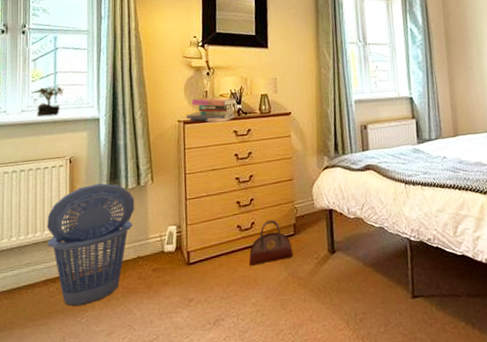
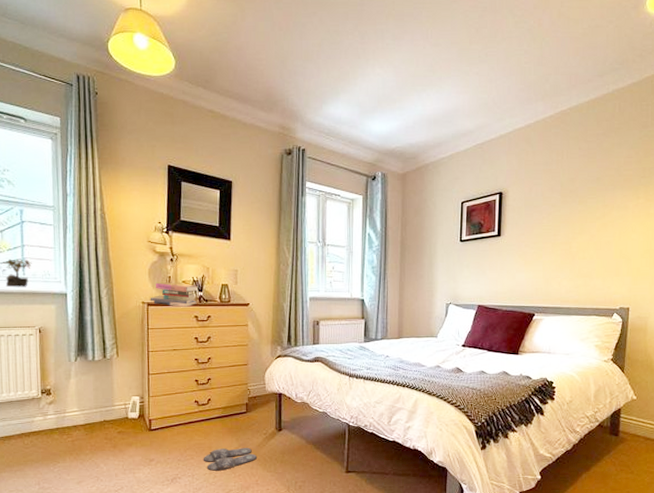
laundry basket: present [47,183,135,306] -> none [20,354,101,457]
handbag: present [249,220,294,266] -> none [205,398,245,436]
slippers: none [249,276,309,308] -> present [204,448,257,471]

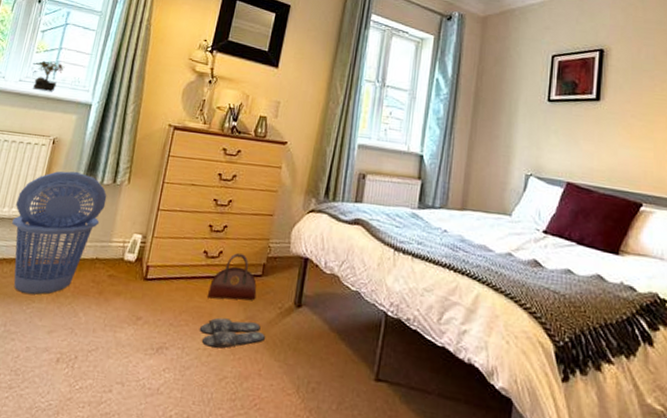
laundry basket: none [20,354,101,457] -> present [12,171,107,295]
books: present [150,282,198,307] -> none [177,104,233,137]
handbag: none [205,398,245,436] -> present [208,253,257,300]

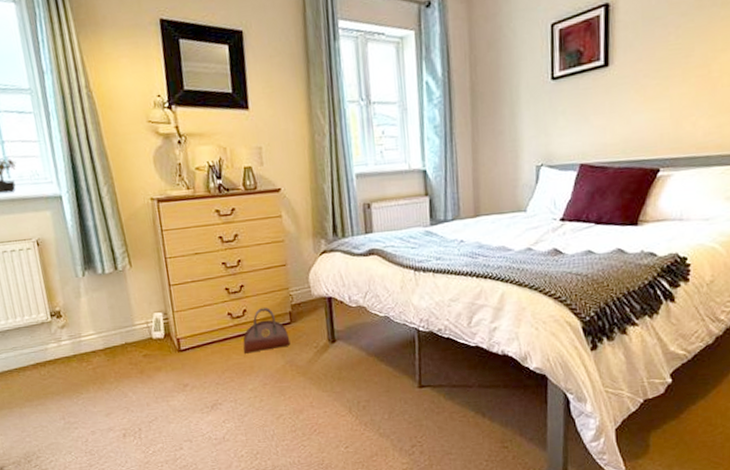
laundry basket: present [12,171,107,295] -> none [24,268,116,388]
slippers: present [200,317,265,349] -> none [246,365,309,394]

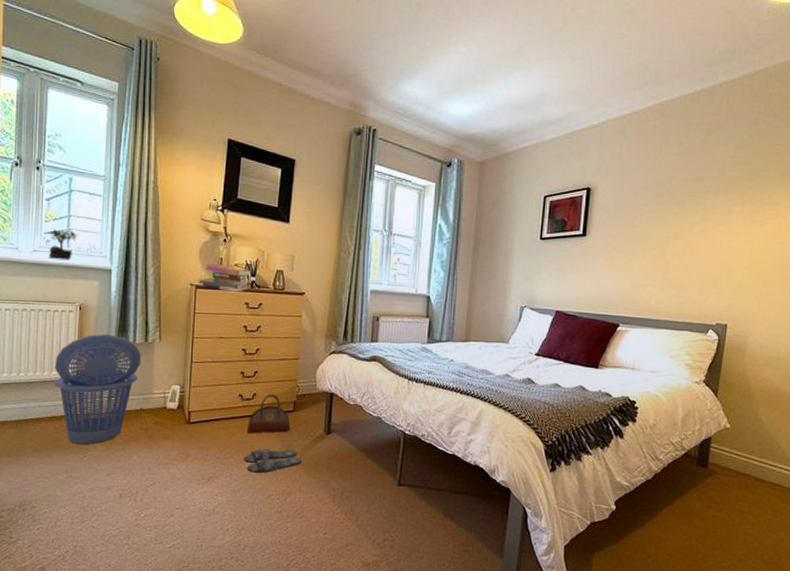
laundry basket: none [24,268,116,388] -> present [55,334,141,444]
books: none [159,170,217,201] -> present [198,264,251,292]
slippers: none [246,365,309,394] -> present [244,448,301,473]

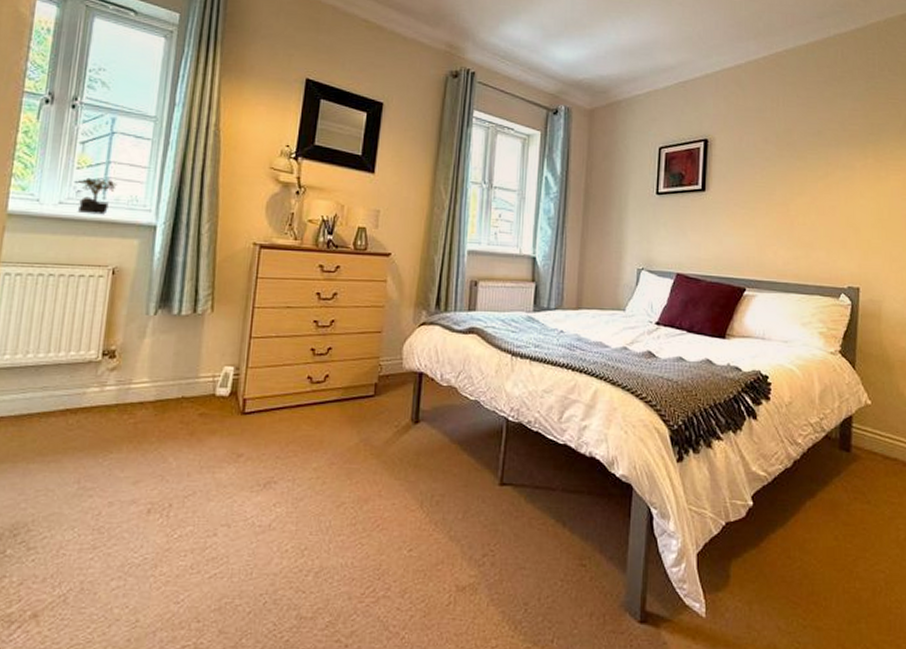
laundry basket: present [55,334,141,444] -> none [72,304,188,444]
books: present [198,264,251,292] -> none [263,219,327,253]
slippers: present [244,448,301,473] -> none [311,444,383,475]
handbag: present [247,394,291,434] -> none [316,375,370,425]

